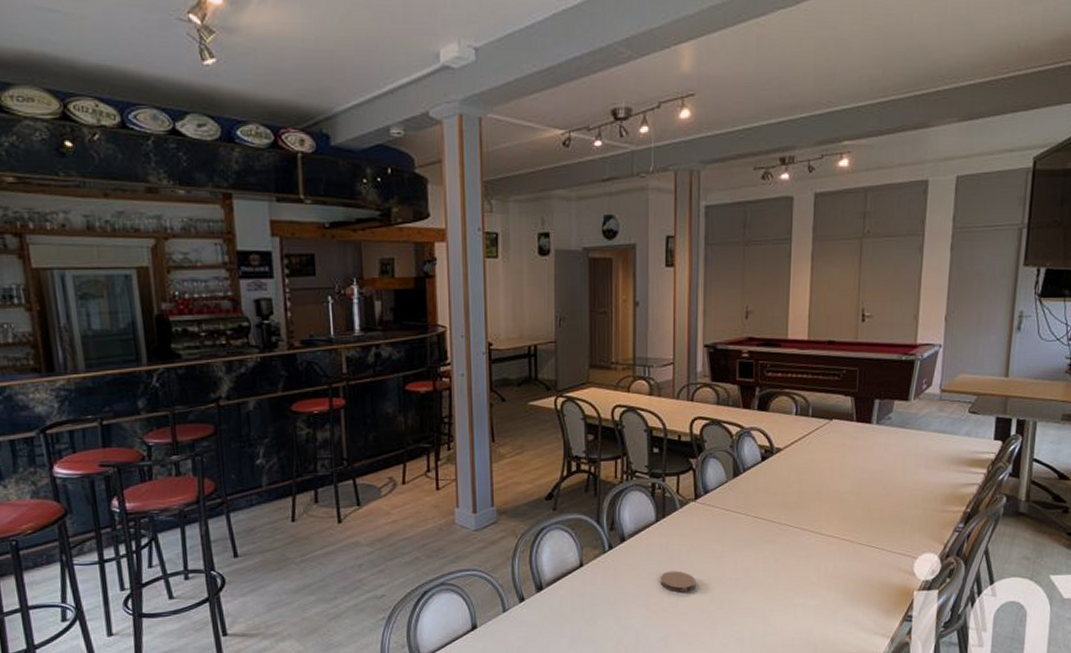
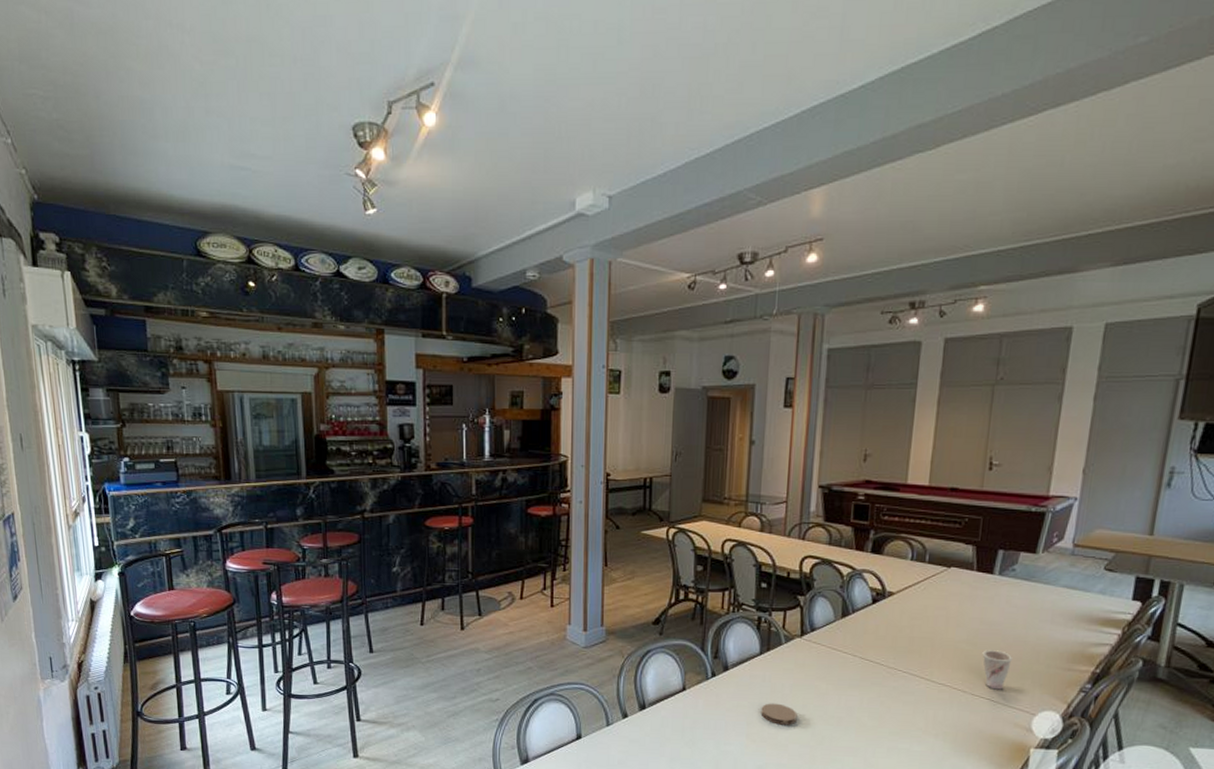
cup: none [866,498,893,537] -> present [982,650,1012,690]

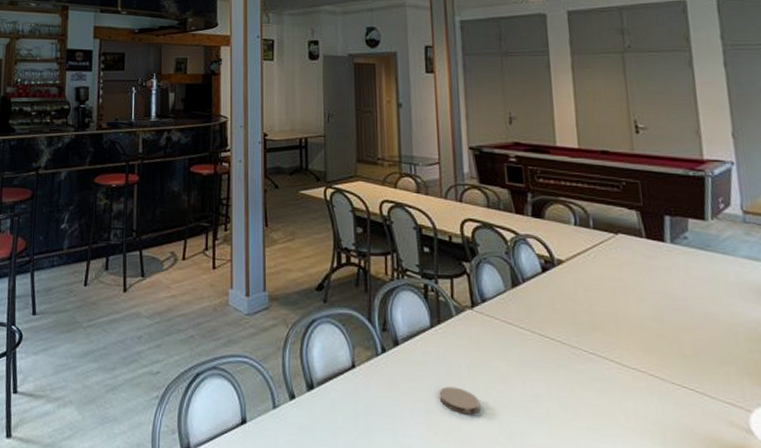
cup: present [982,650,1012,690] -> none [672,329,708,379]

